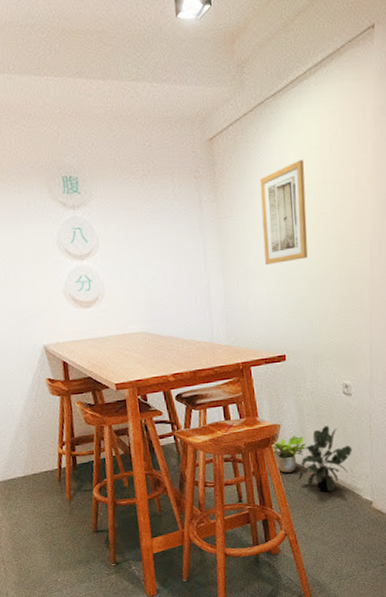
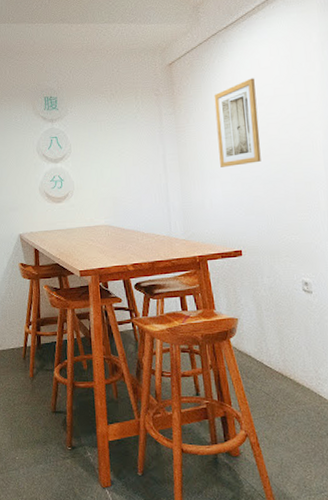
potted plant: present [270,435,307,473] -> none [228,330,267,369]
potted plant: present [298,425,352,492] -> none [258,322,316,393]

